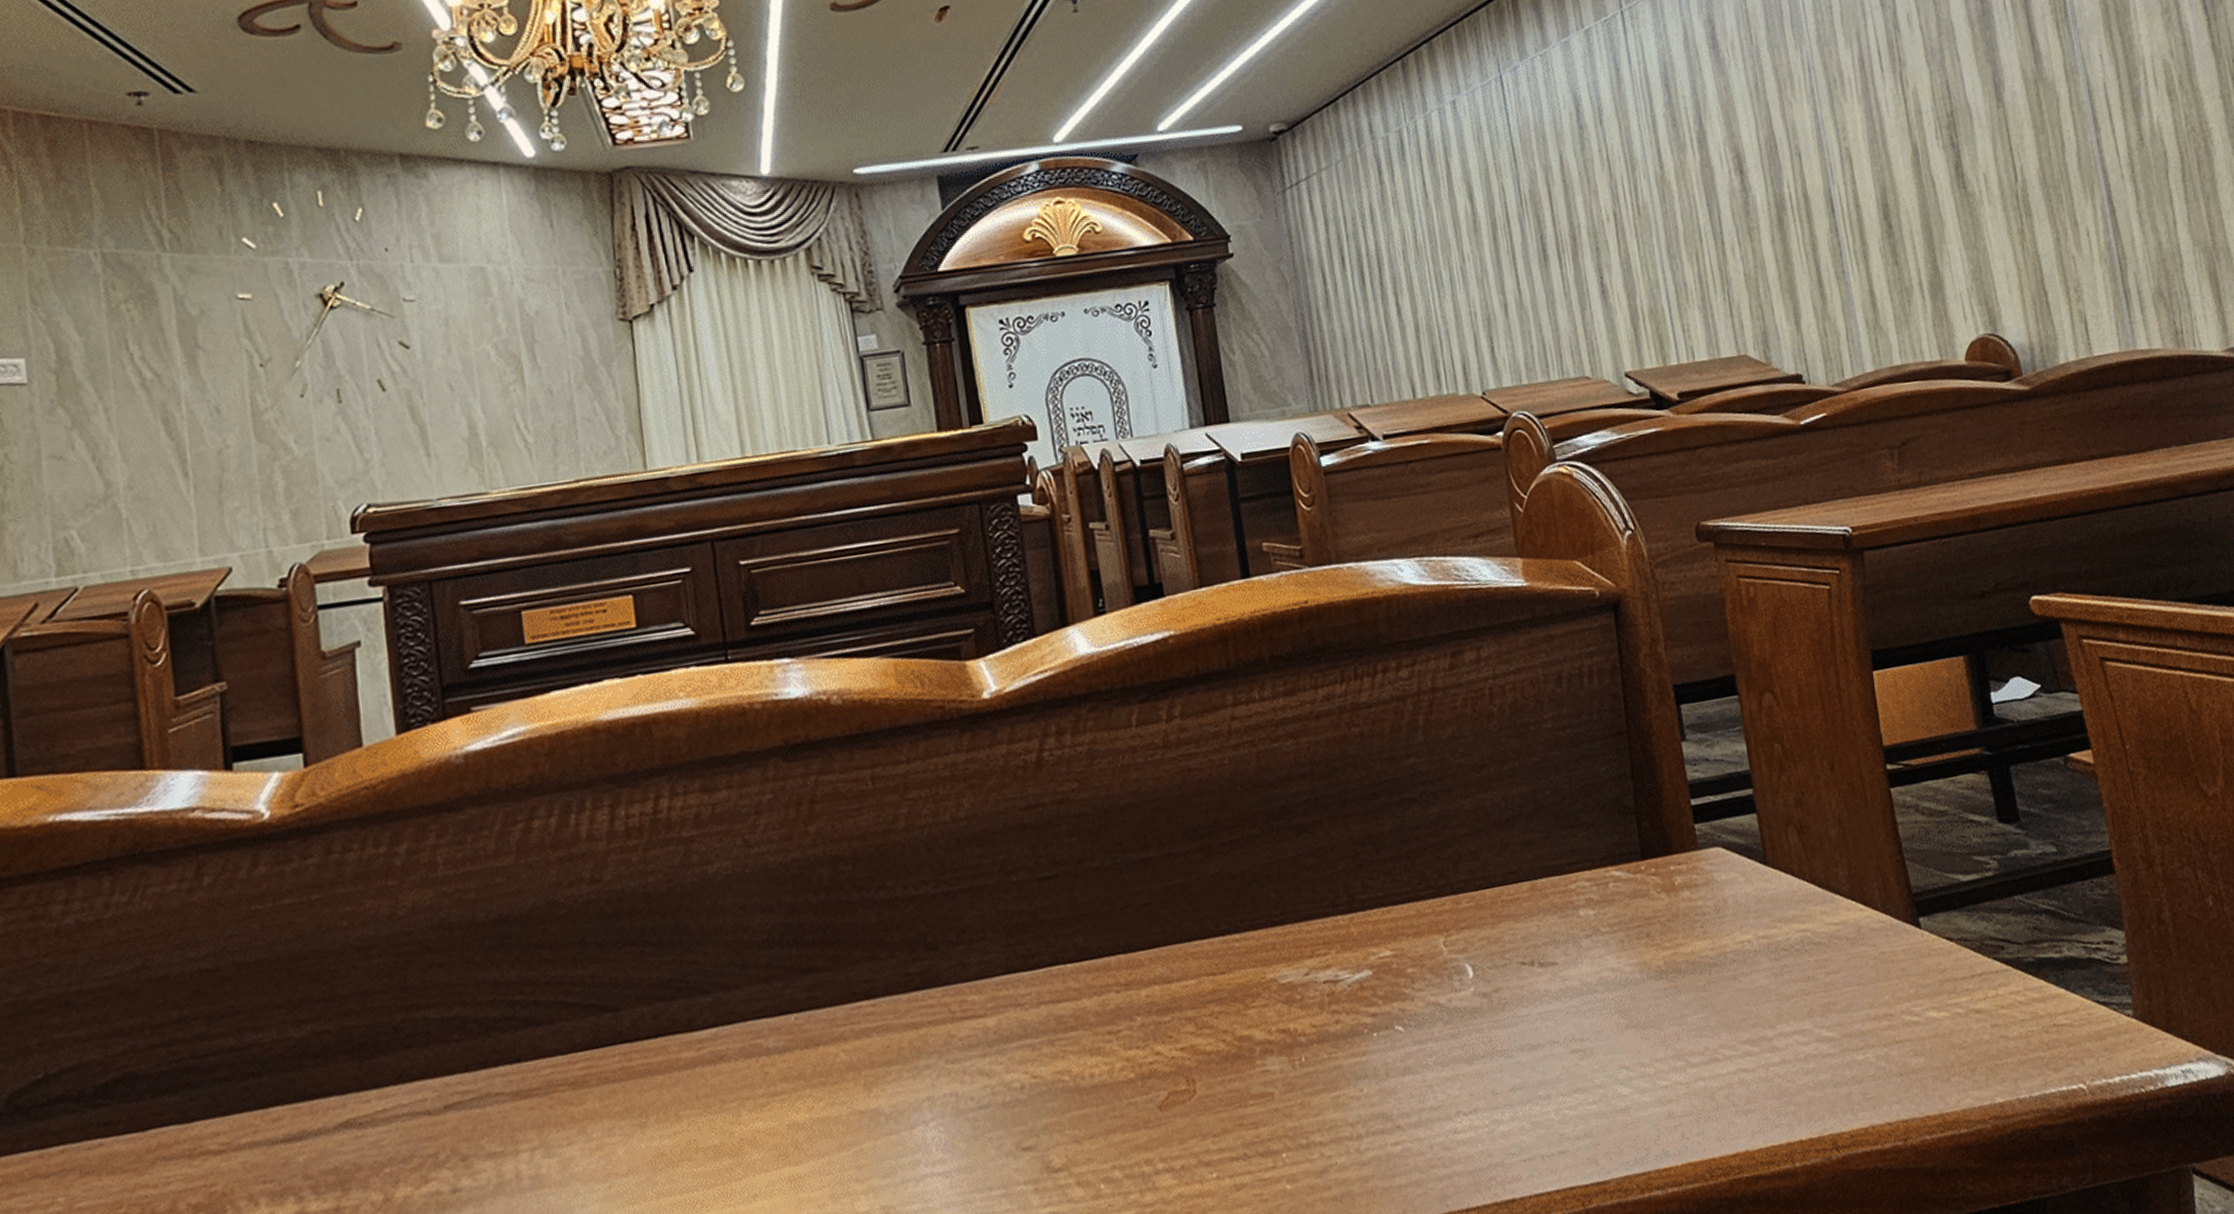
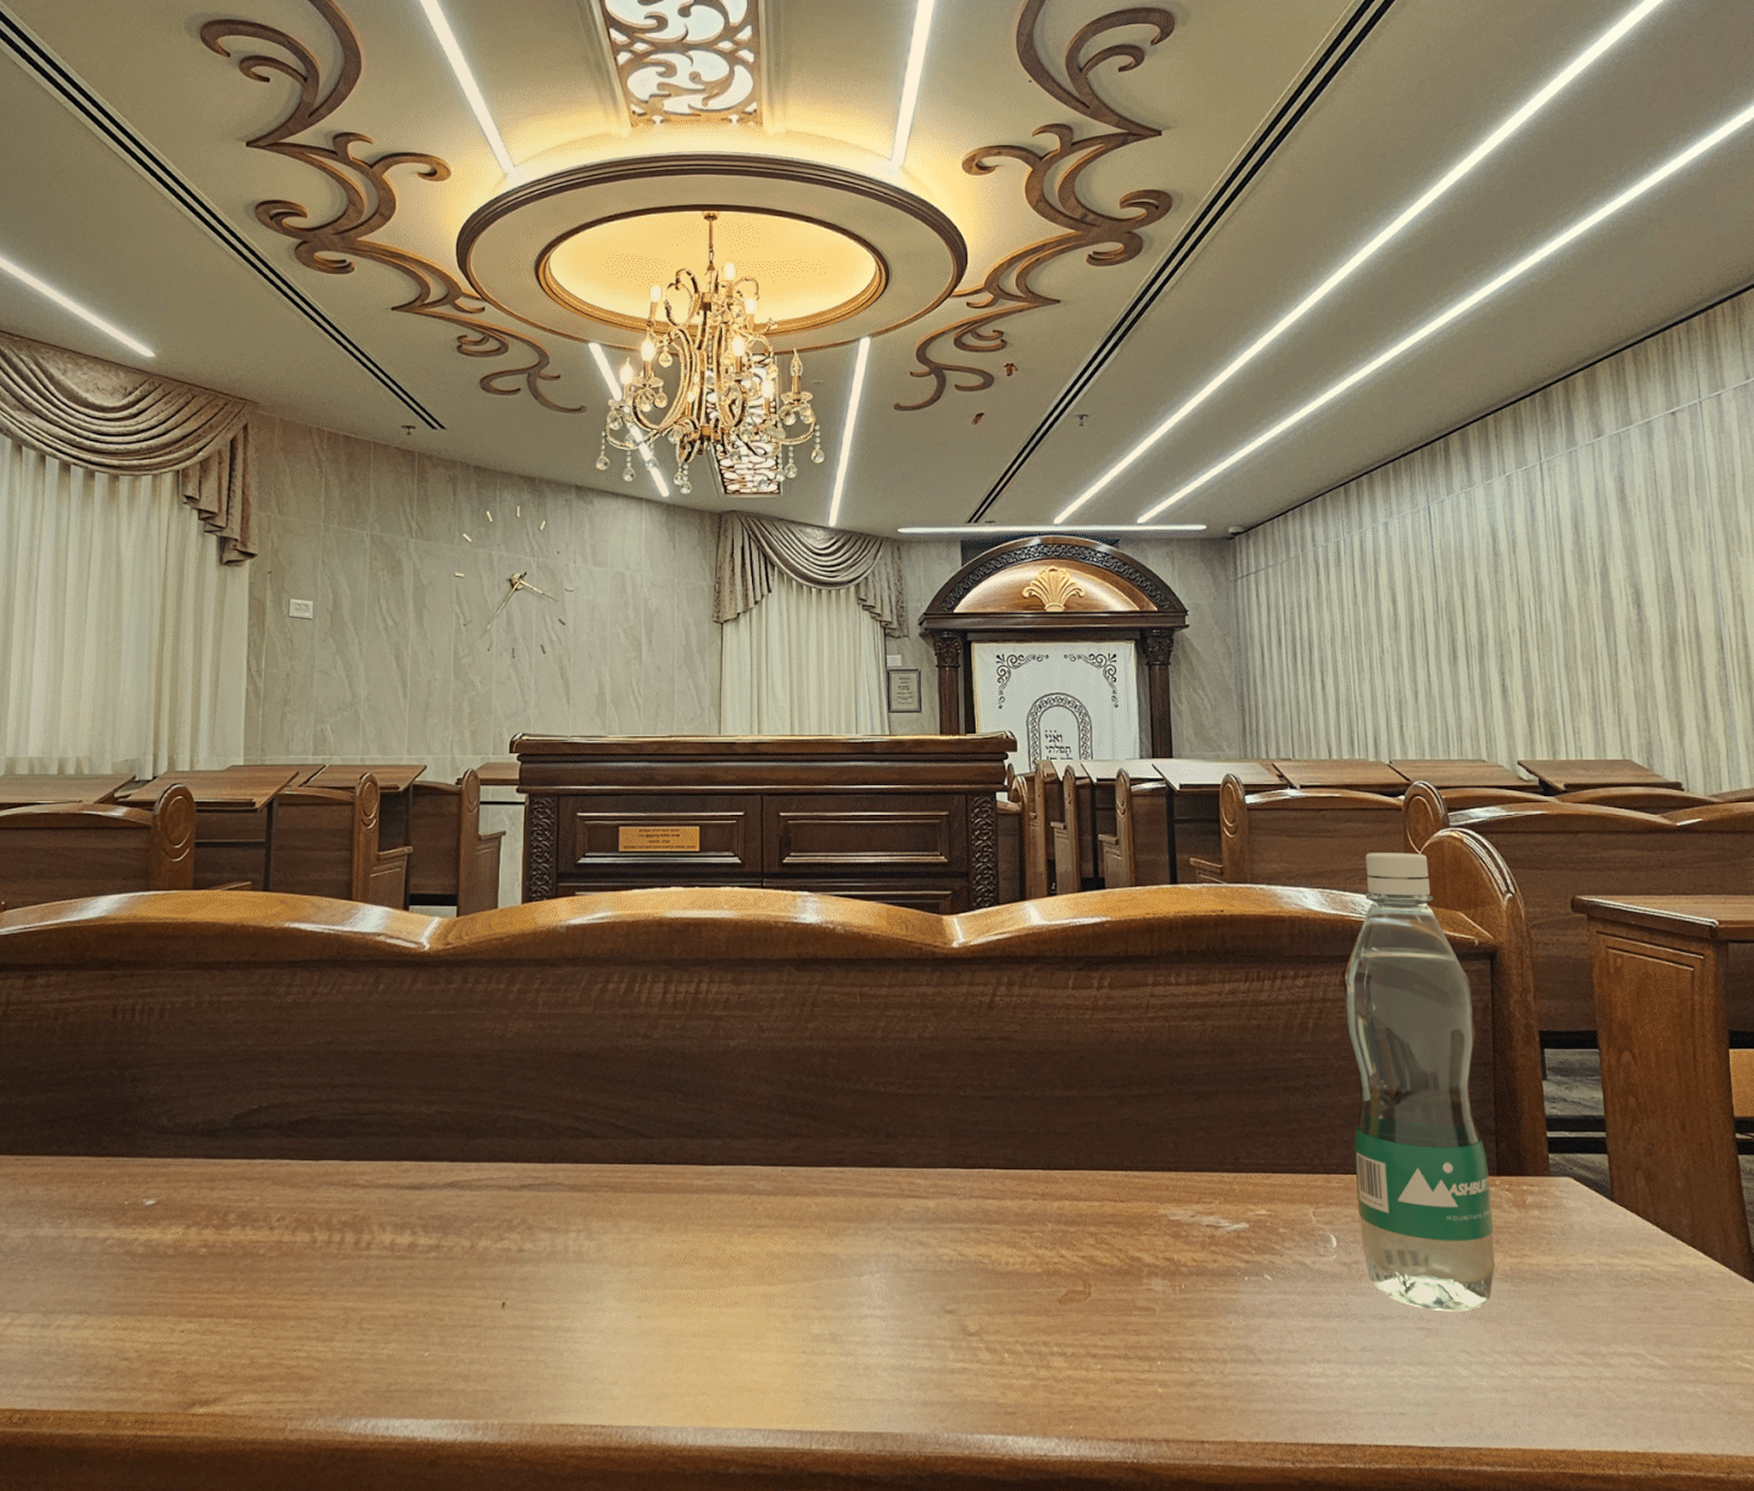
bottle: none [1451,498,1649,1028] -> present [1342,853,1496,1312]

